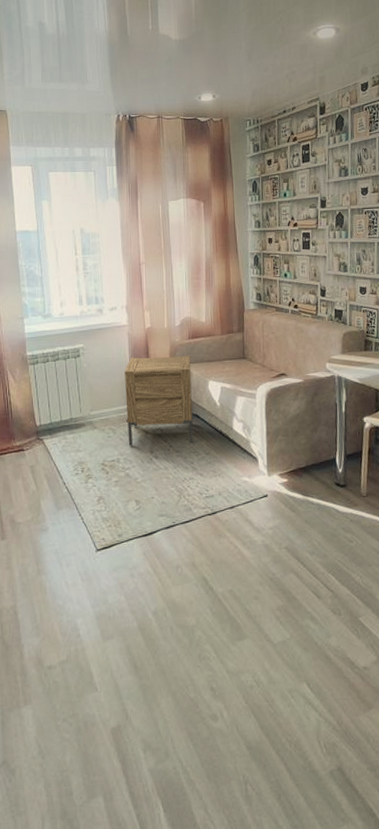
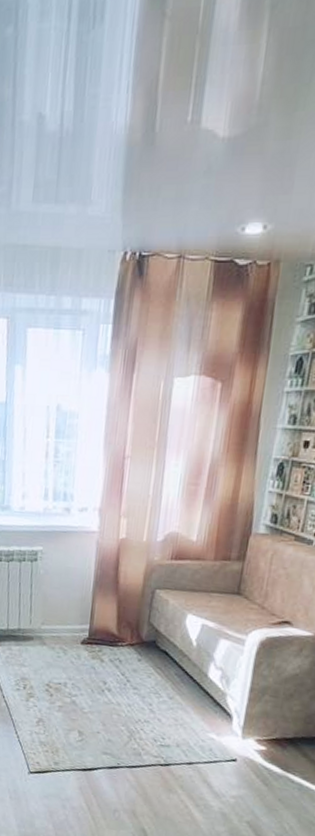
nightstand: present [125,355,194,446] -> none [79,571,170,683]

